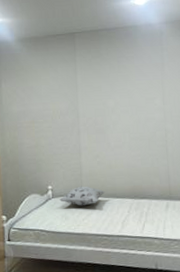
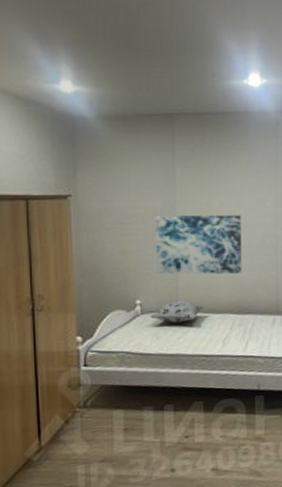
wall art: none [62,112,136,164] -> present [156,215,242,275]

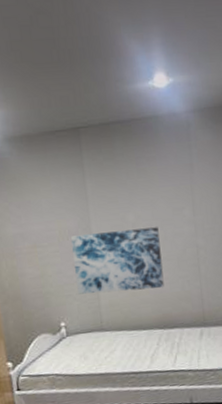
decorative pillow: present [150,300,205,323] -> none [75,319,130,343]

